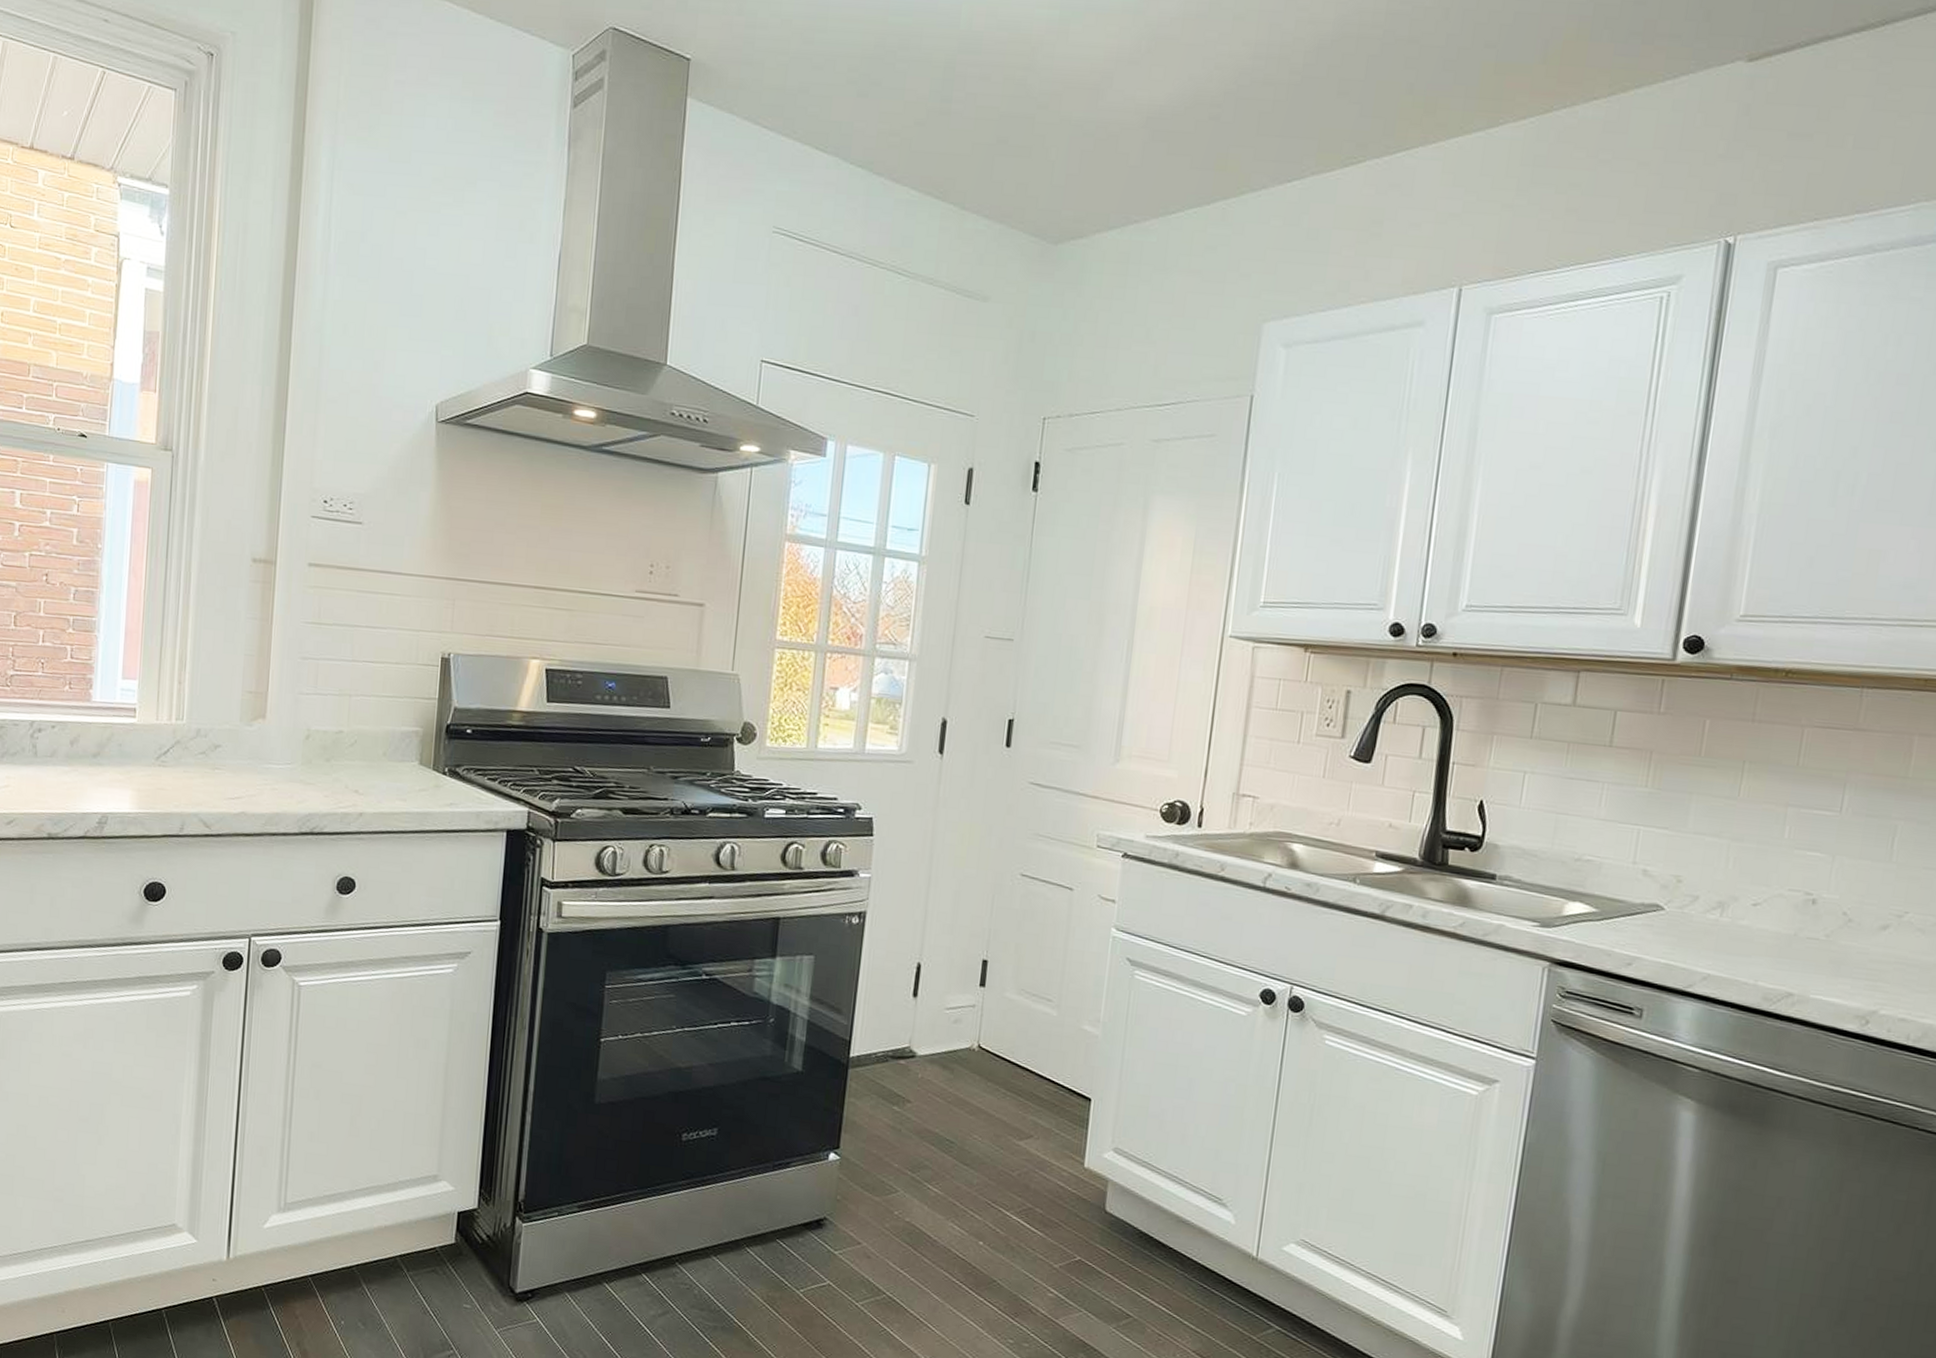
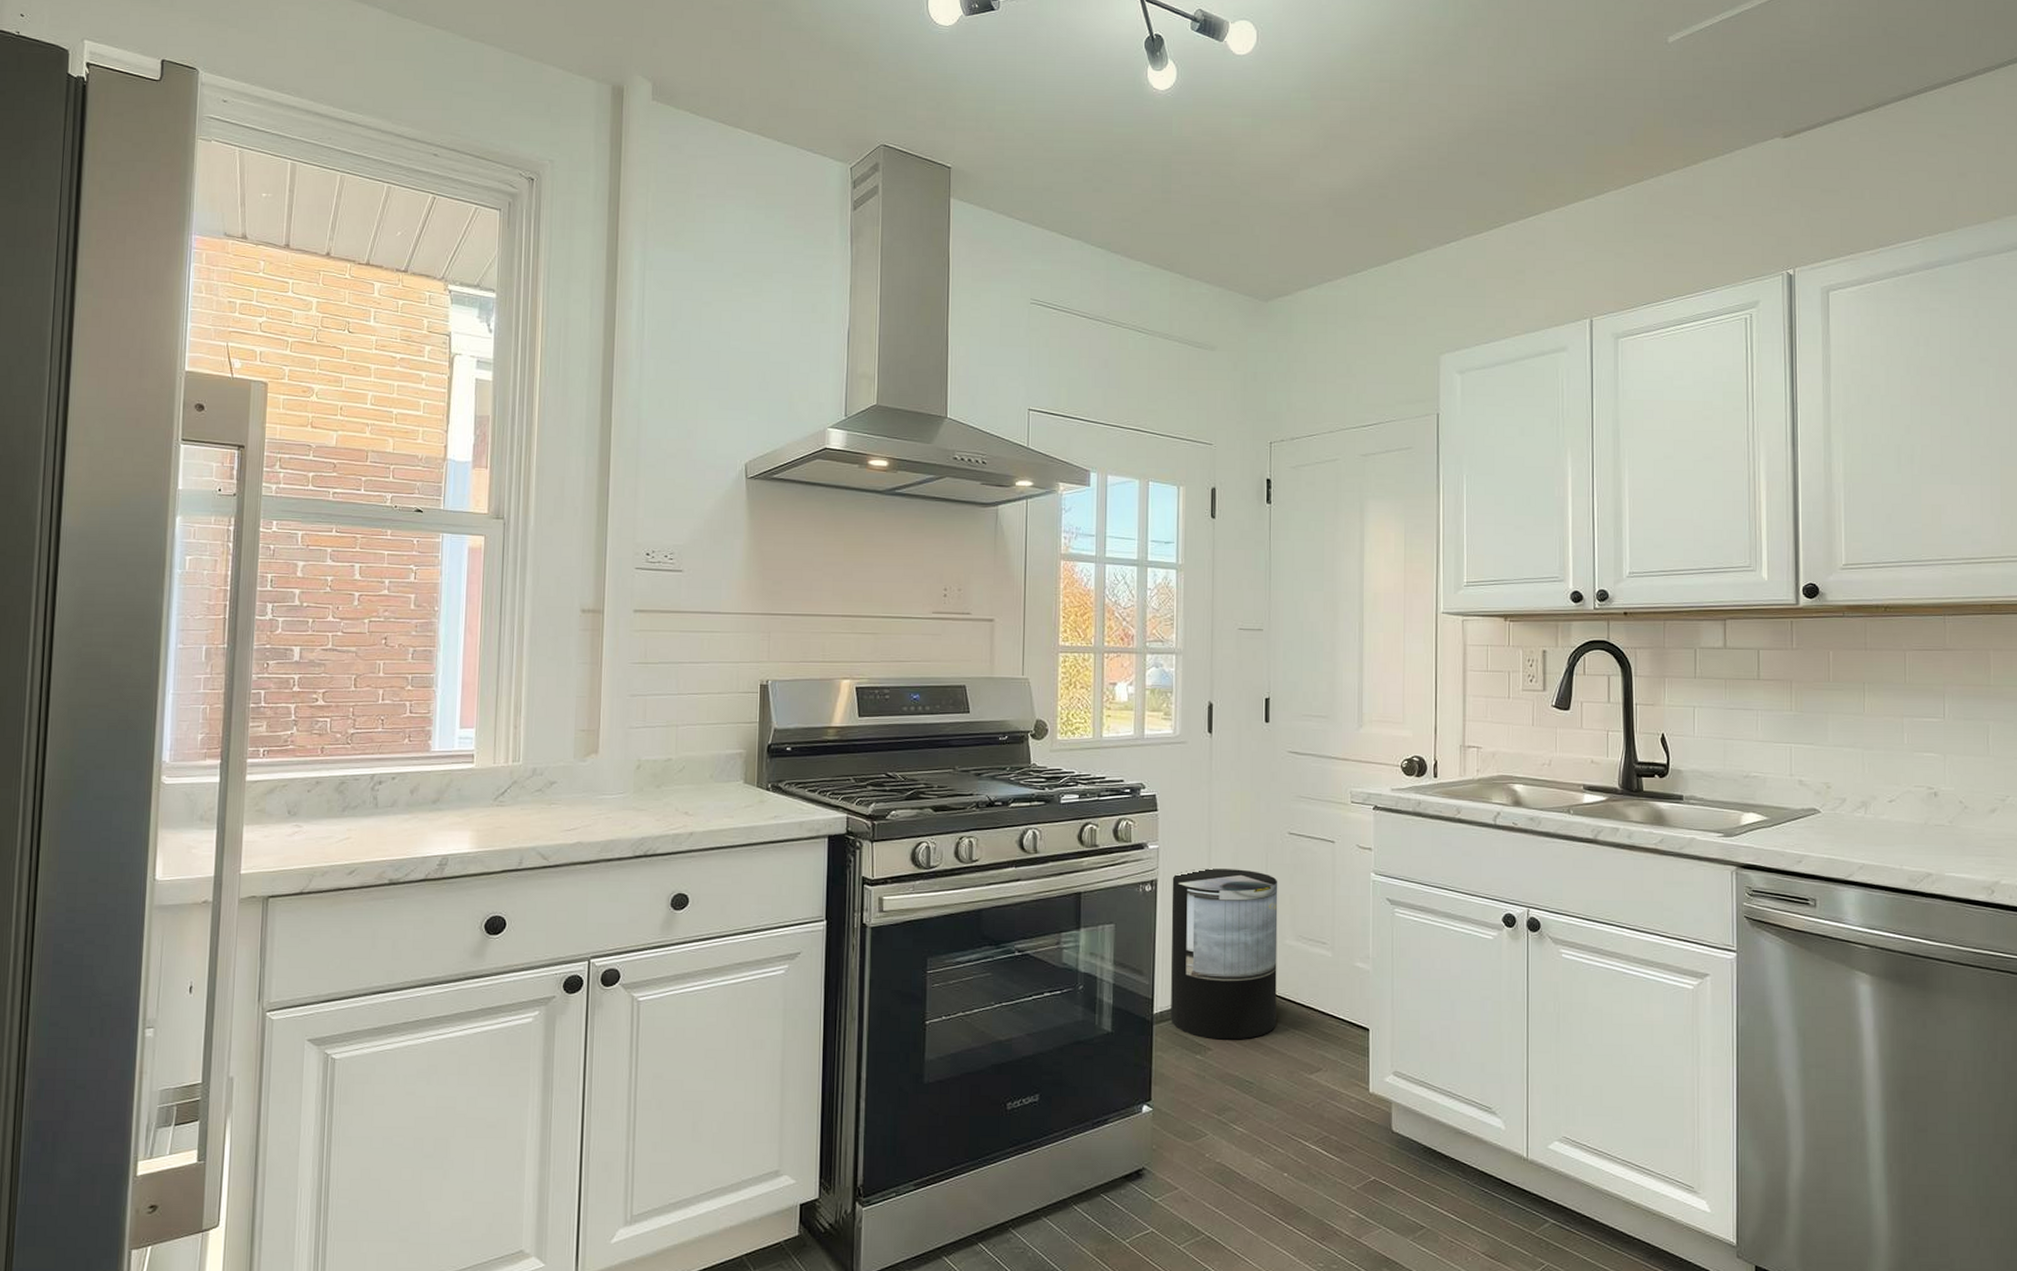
trash can: none [868,904,1004,1095] -> present [1171,868,1278,1040]

